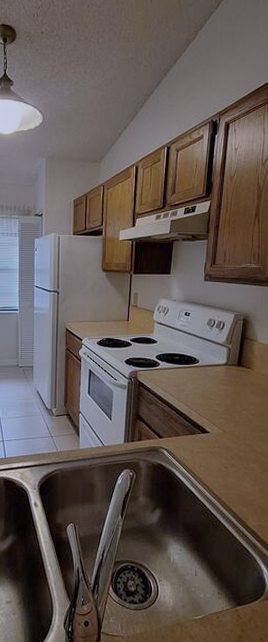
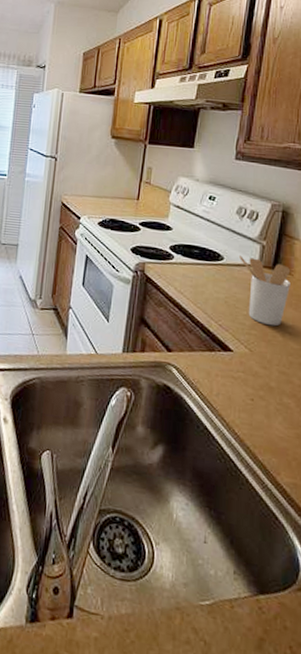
utensil holder: none [211,358,252,410] -> present [239,255,291,327]

